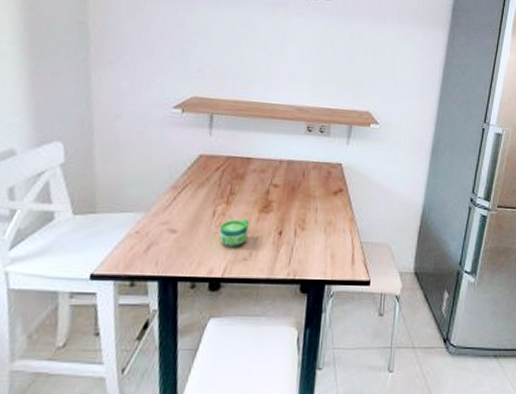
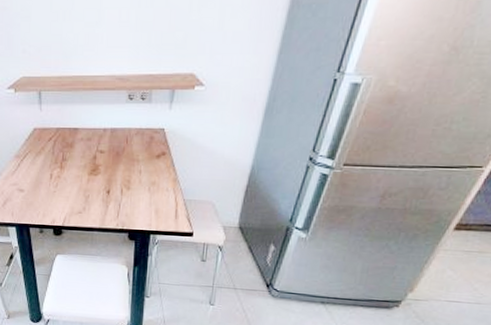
cup: present [219,218,250,248] -> none [57,180,81,203]

